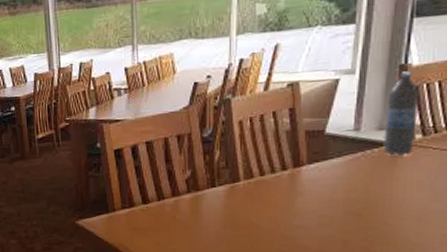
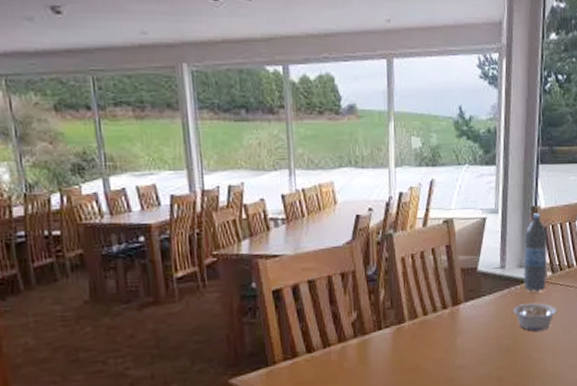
legume: none [365,167,426,197] -> present [512,303,557,331]

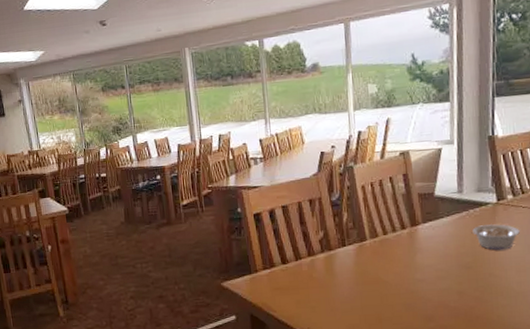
water bottle: present [523,213,548,292] -> none [481,141,508,215]

